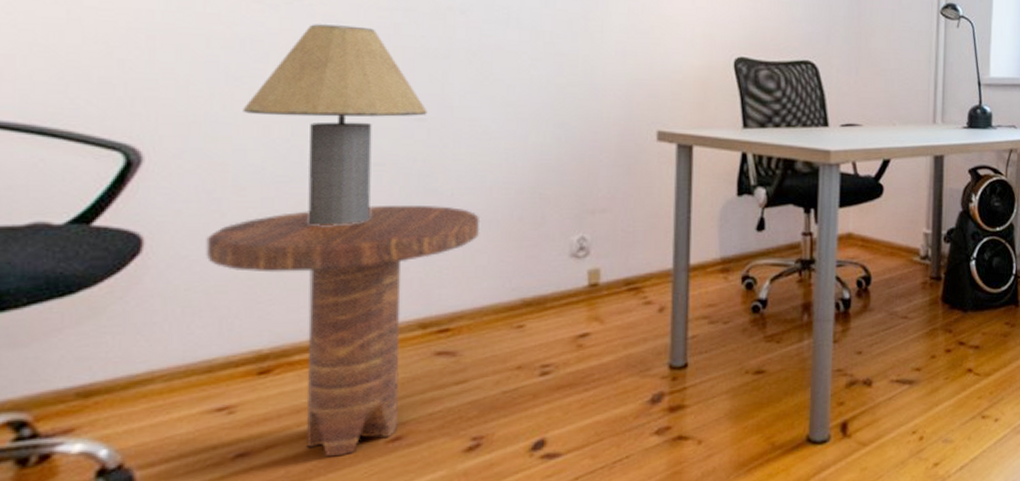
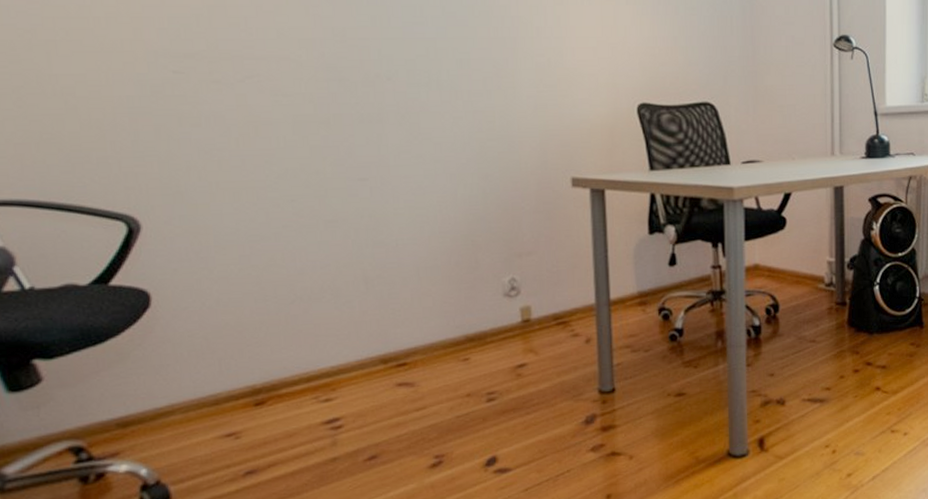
side table: present [205,206,481,458] -> none [199,255,424,474]
table lamp: present [243,24,428,226] -> none [215,98,368,278]

